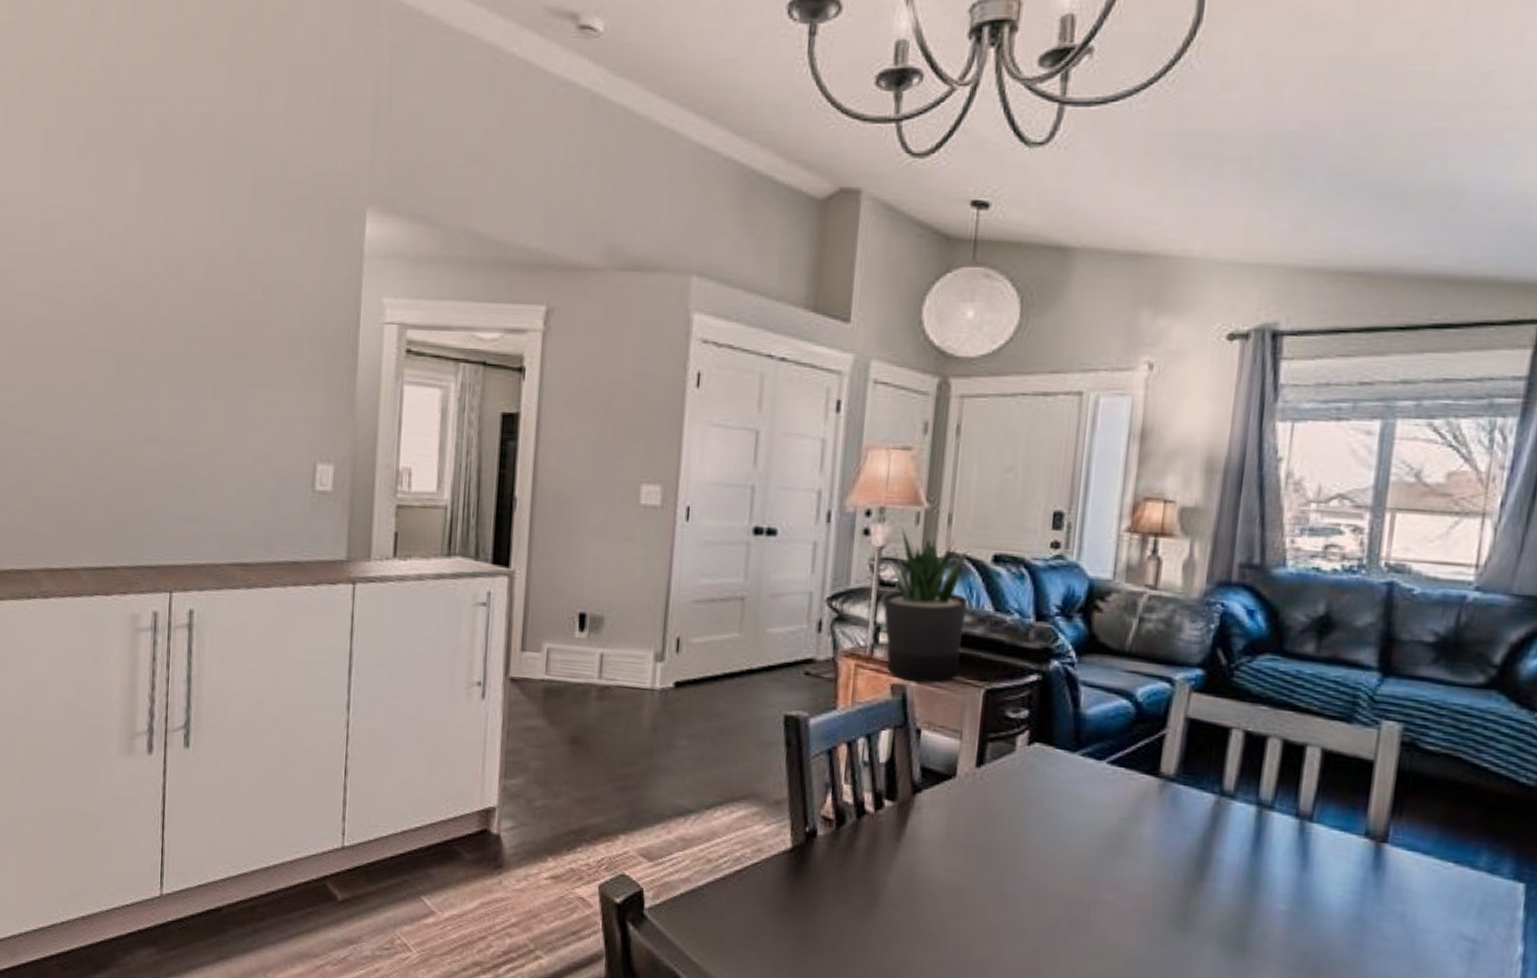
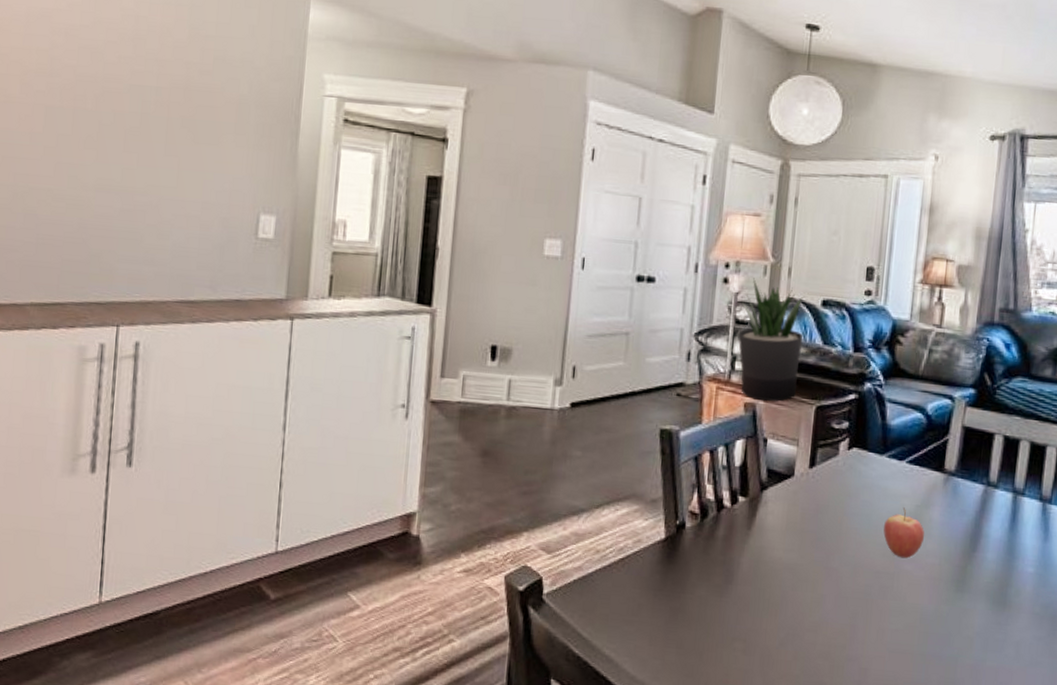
fruit: none [1075,820,1132,886] -> present [883,507,924,559]

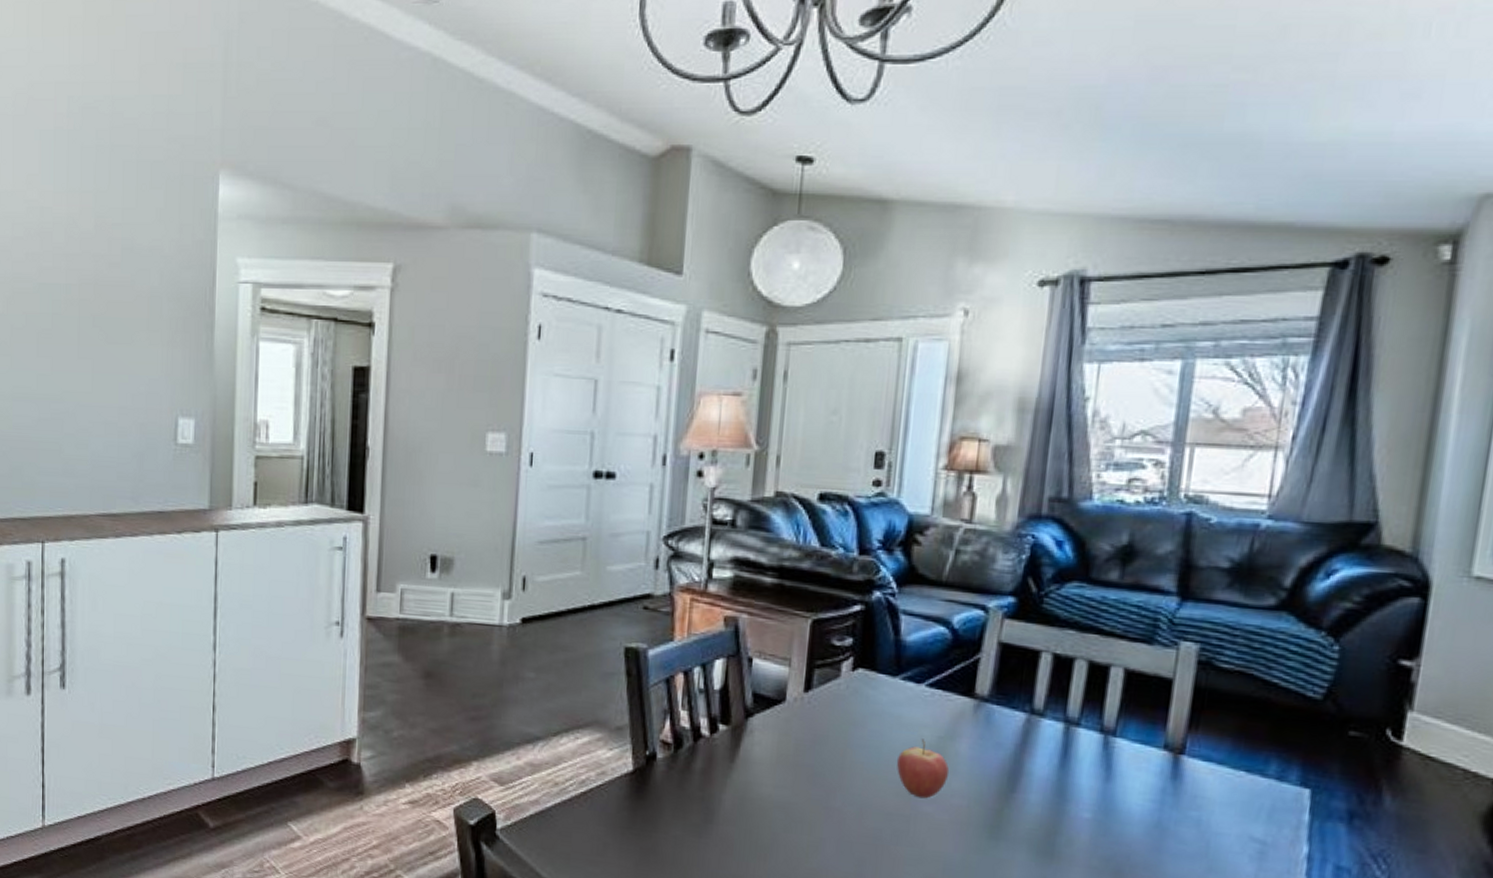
planter: present [738,278,804,401] -> none [715,469,796,614]

